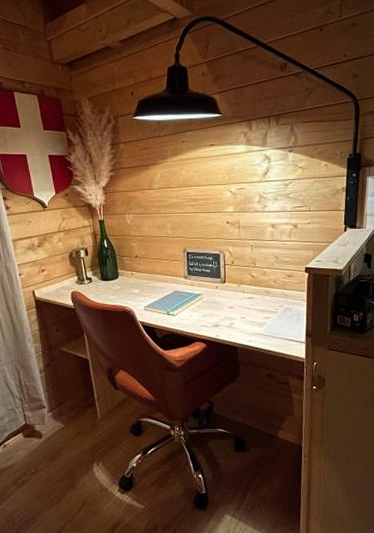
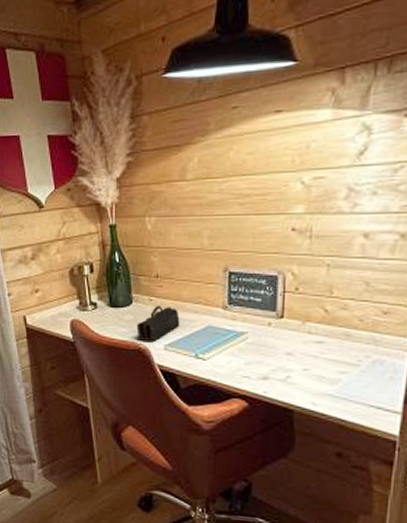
pencil case: none [123,278,155,304] -> present [136,305,180,341]

